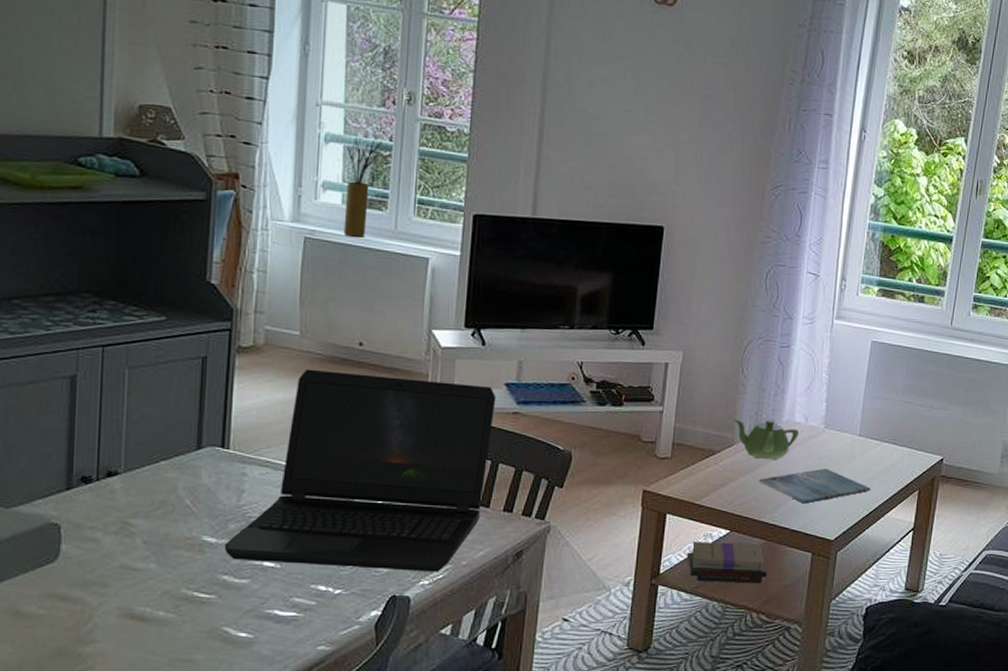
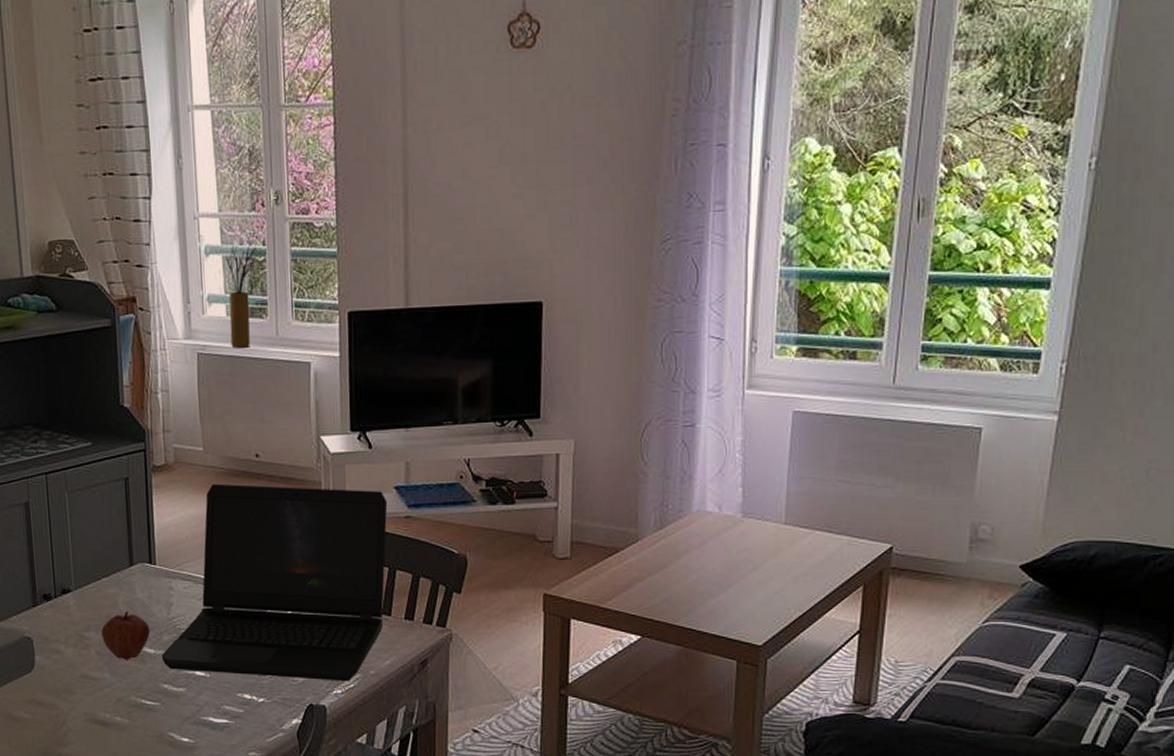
fruit: none [152,497,214,550] -> present [101,611,151,660]
books: present [686,541,767,584] -> none [595,649,686,695]
teapot: present [734,420,800,460] -> none [637,511,713,557]
magazine: present [758,468,871,504] -> none [669,564,803,605]

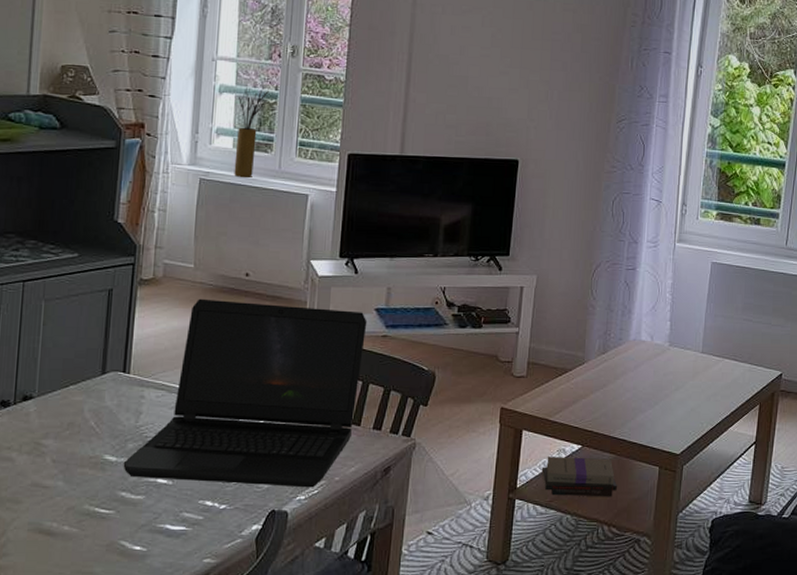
fruit: present [101,611,151,660] -> none [61,419,115,468]
books: none [595,649,686,695] -> present [541,457,617,497]

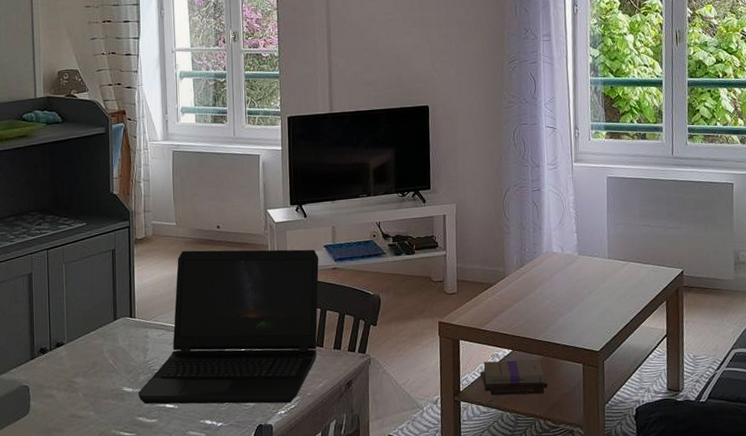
vase: present [234,86,269,179] -> none [196,68,219,147]

